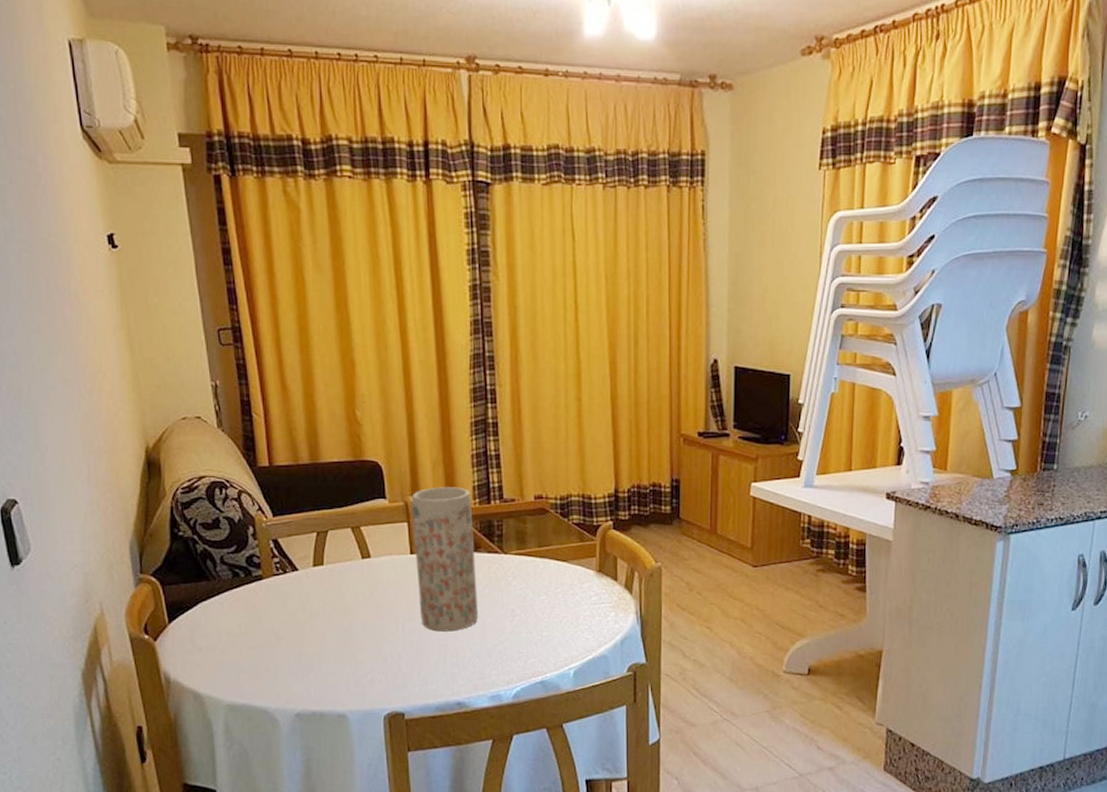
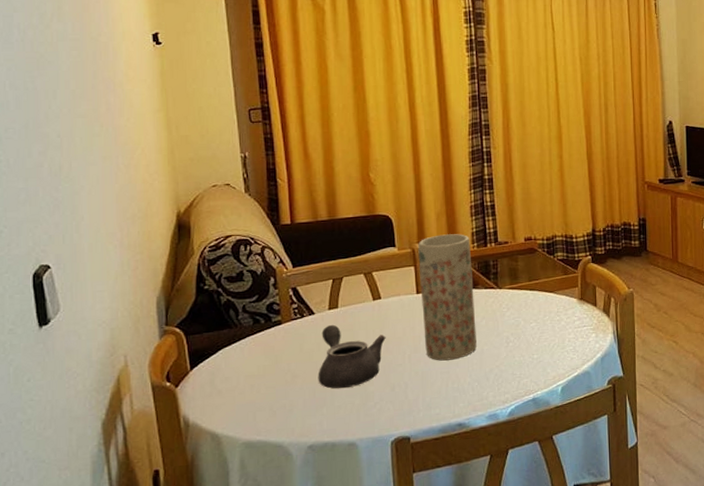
teapot: none [303,583,377,655] -> present [318,324,386,389]

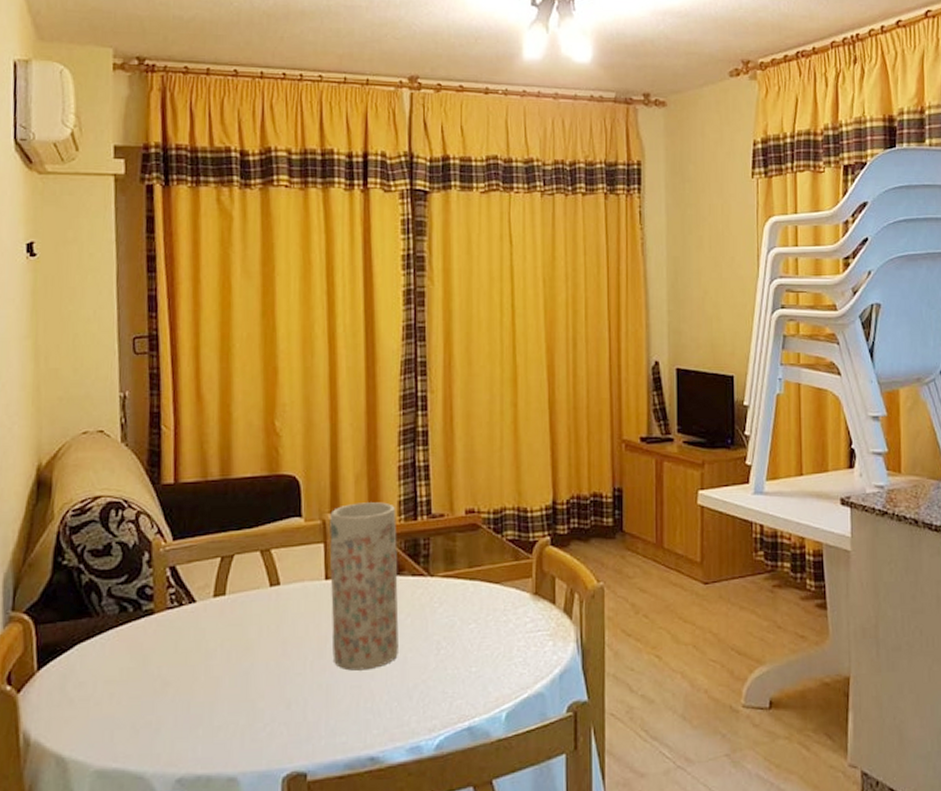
teapot: present [318,324,386,389] -> none [194,616,283,704]

